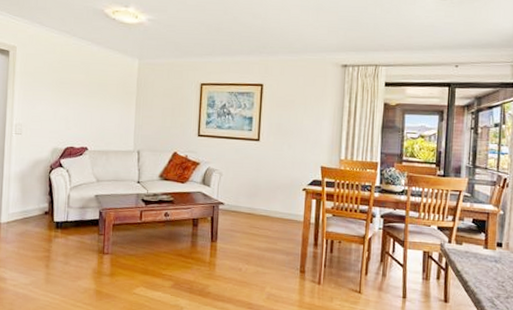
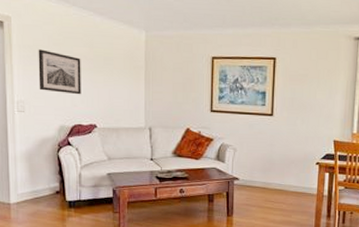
wall art: none [36,76,77,119] -> present [38,49,81,95]

